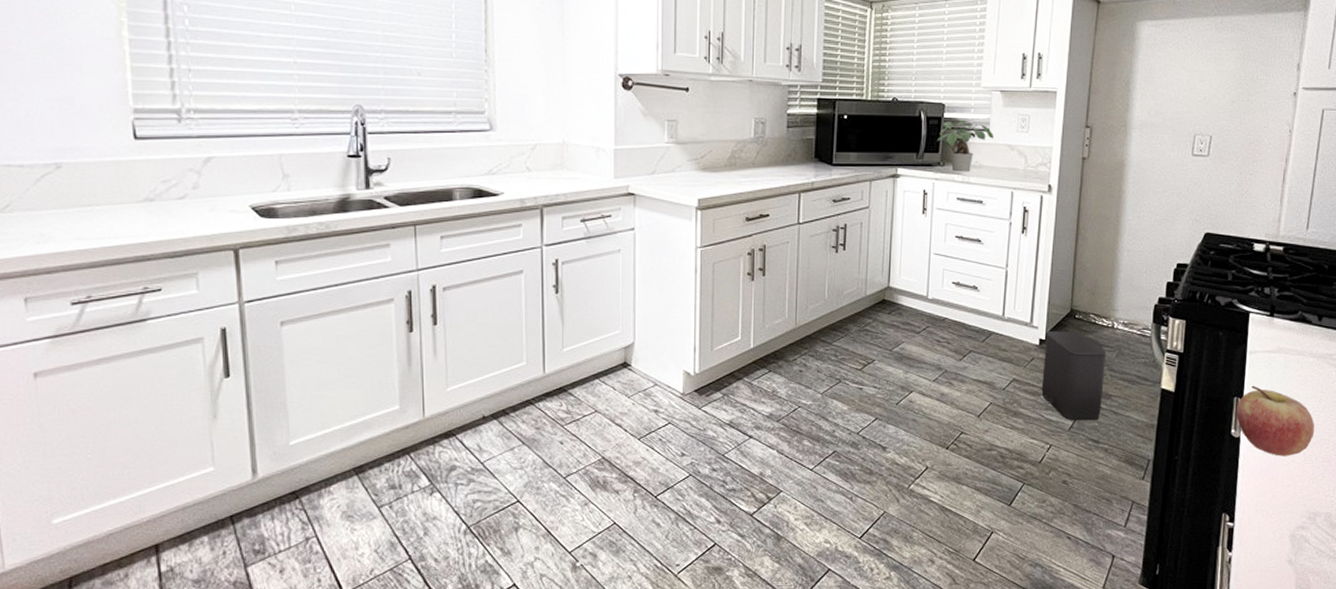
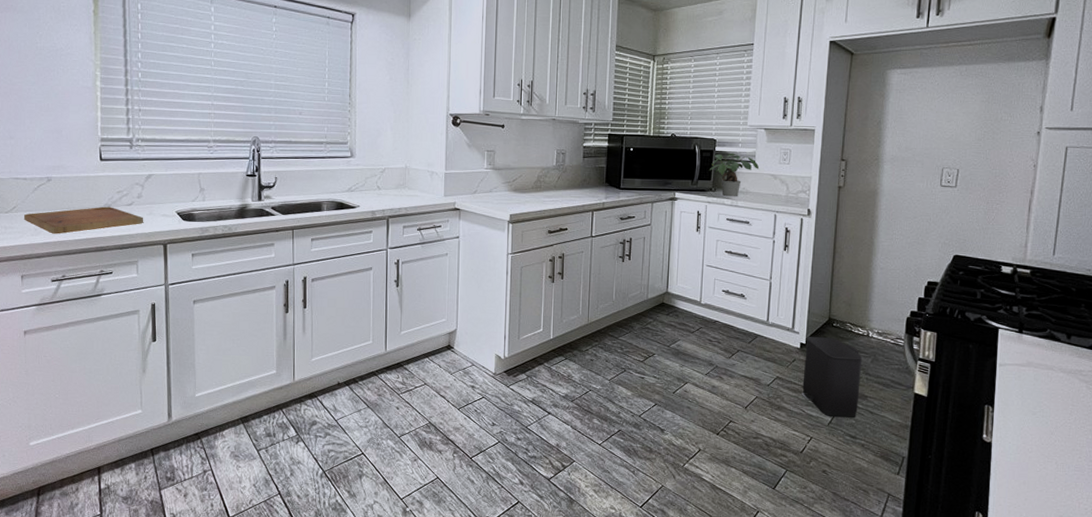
cutting board: none [22,201,204,241] -> present [23,206,144,234]
fruit: present [1235,385,1315,456] -> none [987,395,1067,463]

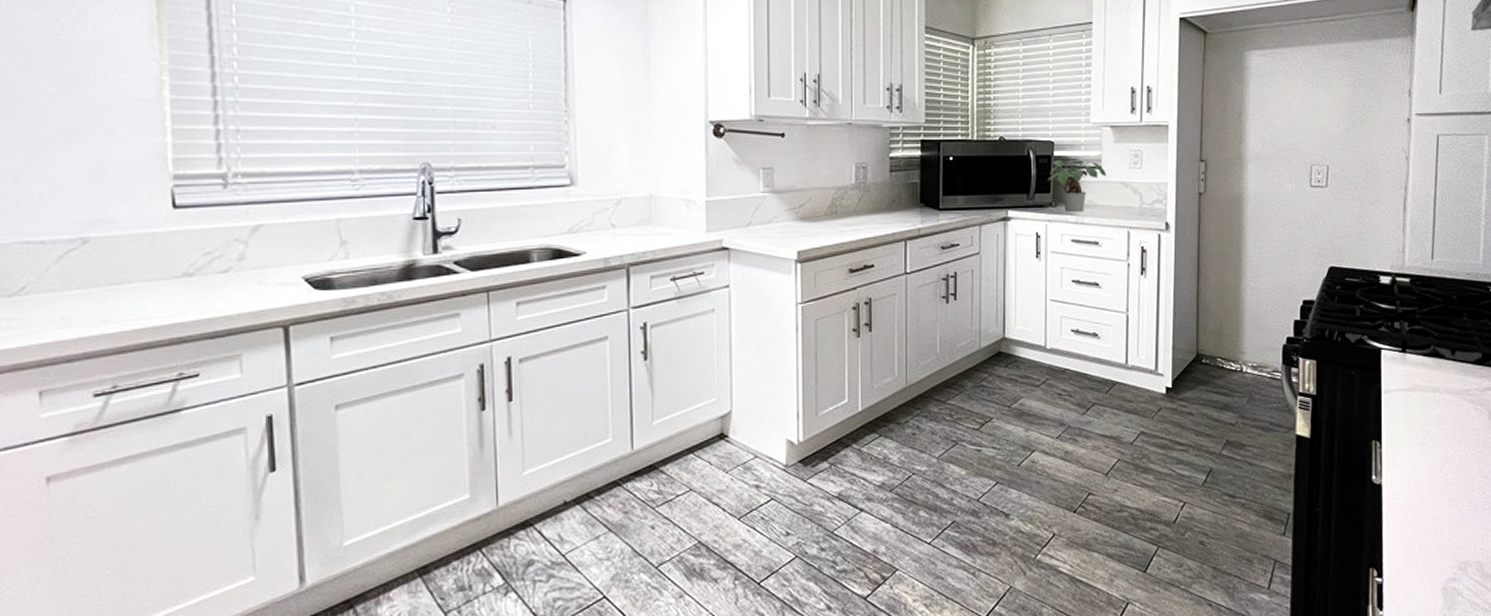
cutting board: present [23,206,144,234] -> none [40,276,250,324]
pedal bin: present [801,336,863,418] -> none [1170,377,1237,474]

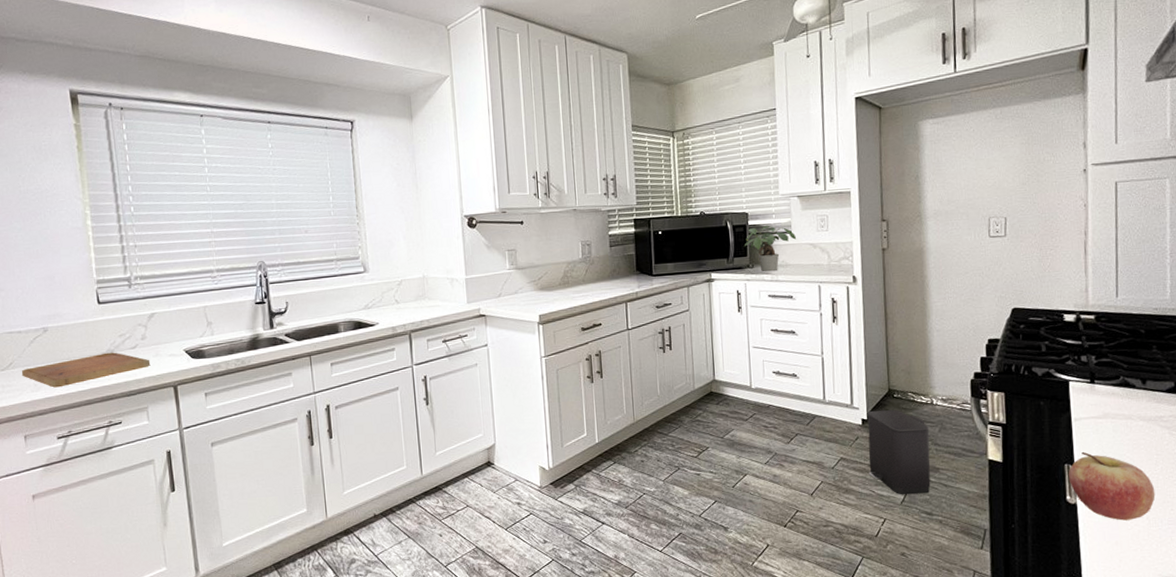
cutting board: none [40,276,250,324] -> present [21,352,151,388]
pedal bin: none [1170,377,1237,474] -> present [867,410,931,494]
fruit: none [1375,426,1458,503] -> present [1068,451,1156,521]

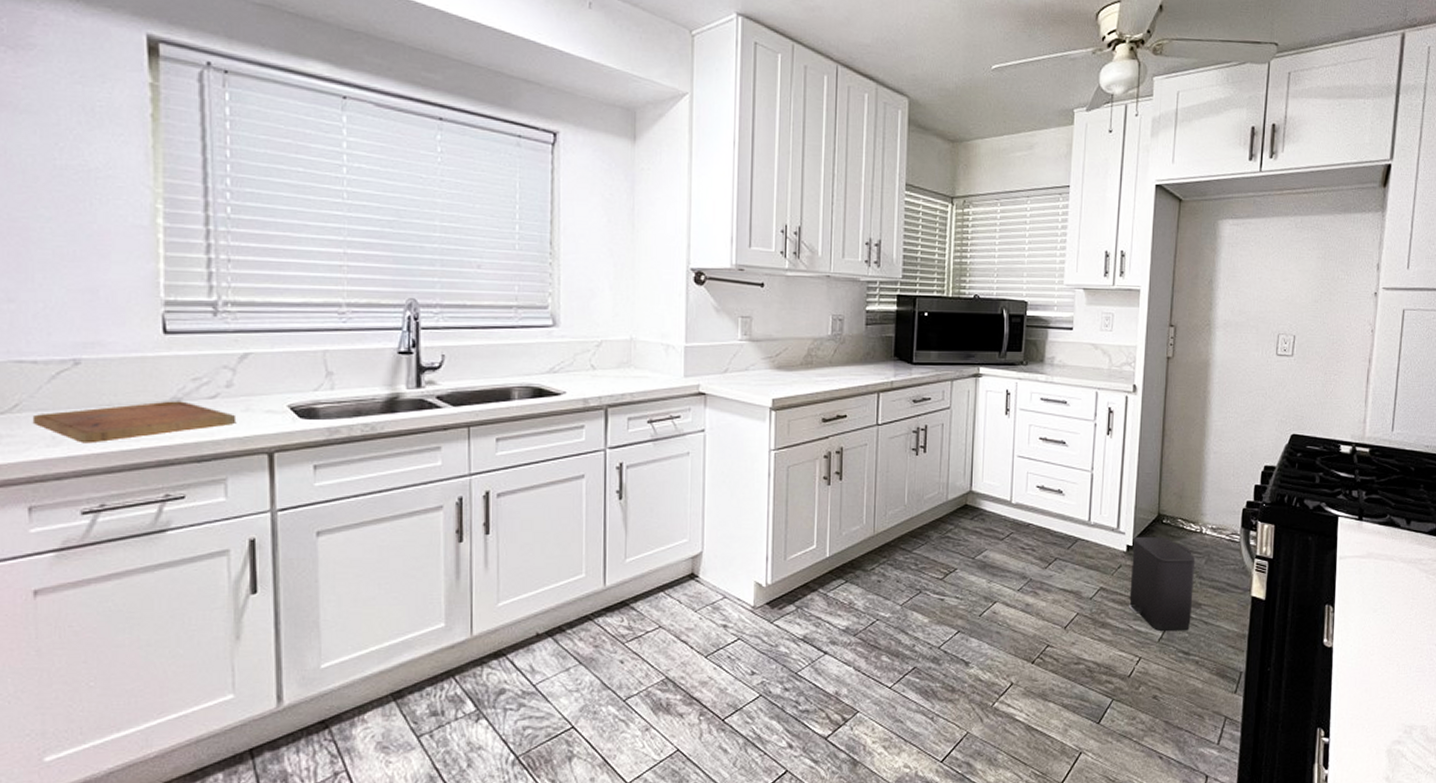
potted plant: present [744,225,796,272] -> none [1019,317,1077,372]
fruit: present [1068,451,1156,521] -> none [1327,592,1408,667]

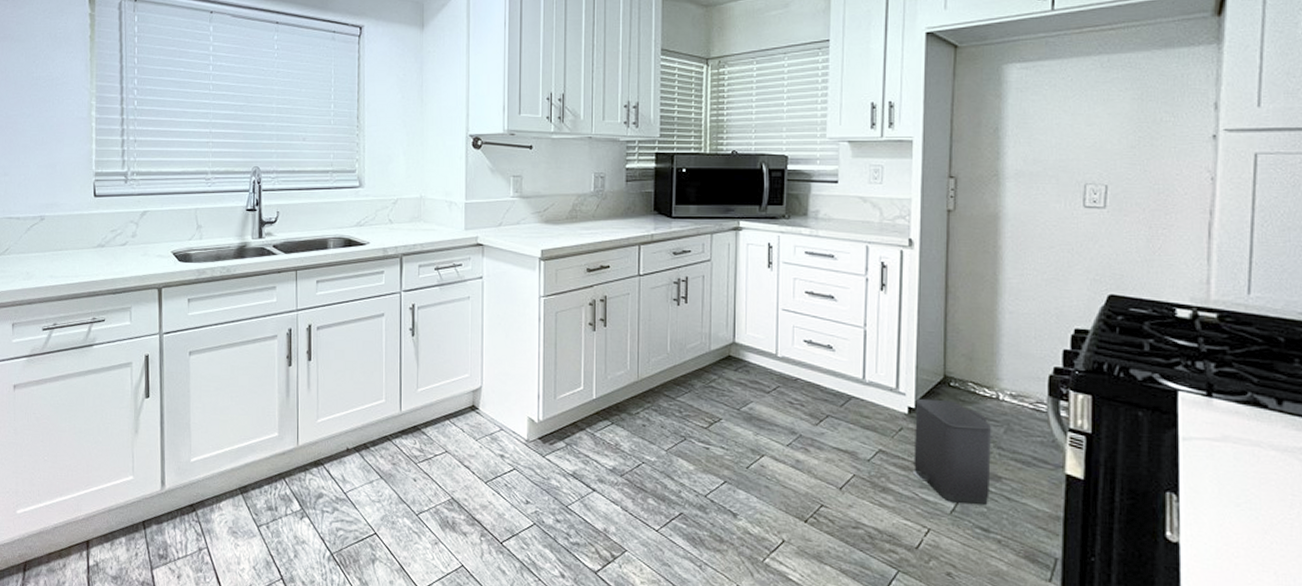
cutting board: present [32,401,237,444] -> none [16,247,138,278]

